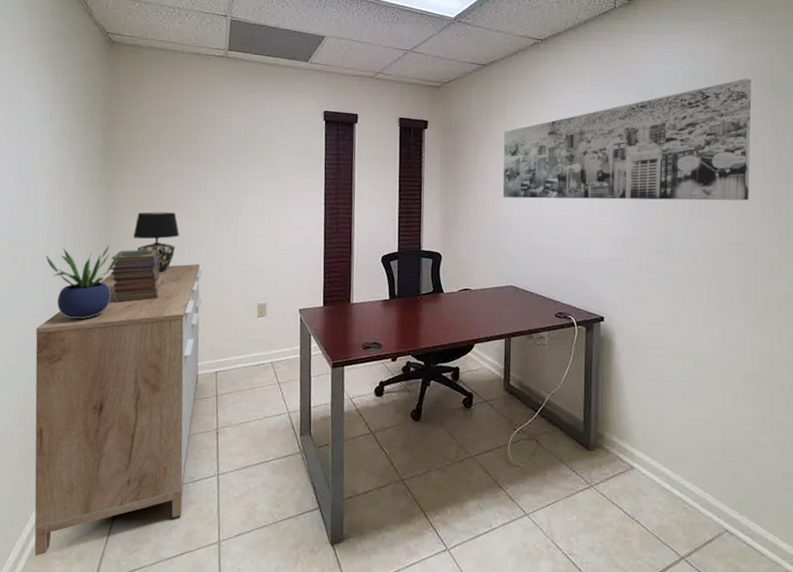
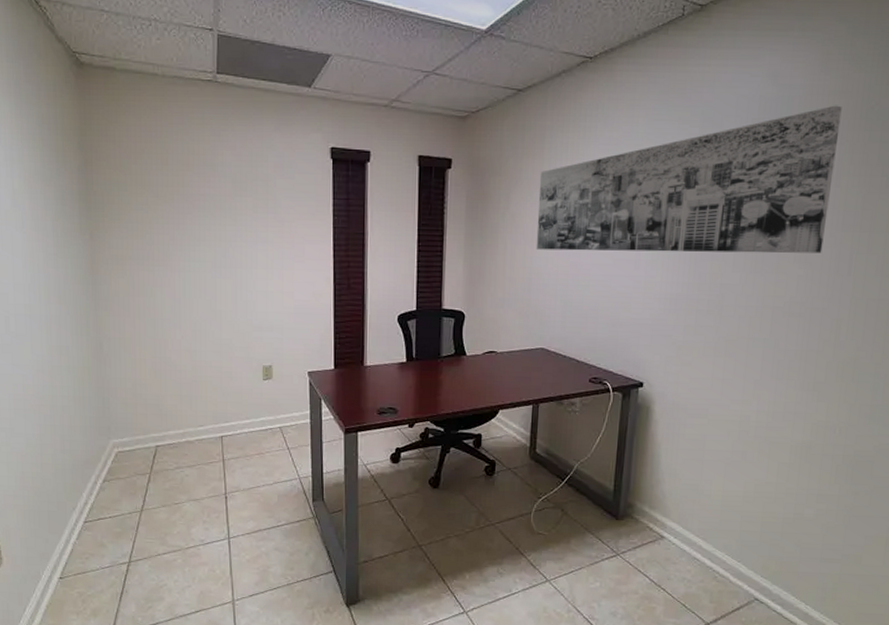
sideboard: present [34,263,203,556] -> none [28,322,204,611]
potted plant: present [45,246,123,319] -> none [29,302,114,381]
book stack: present [111,249,161,304] -> none [101,306,155,365]
table lamp: present [133,212,180,274] -> none [123,265,174,333]

